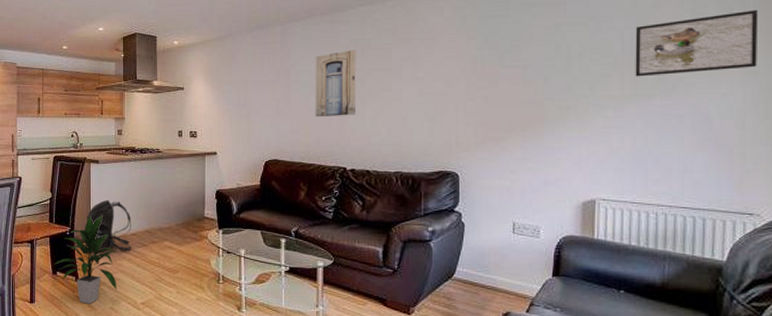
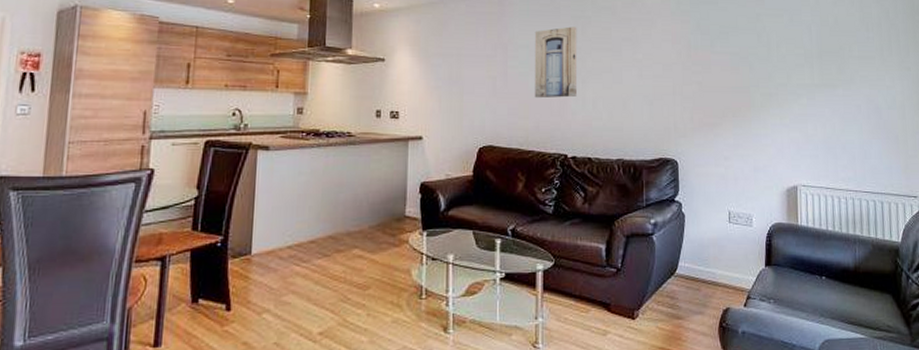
indoor plant: present [53,214,117,304] -> none [194,217,289,341]
backpack: present [82,199,132,252] -> none [239,197,311,268]
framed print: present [635,9,759,77] -> none [819,13,909,68]

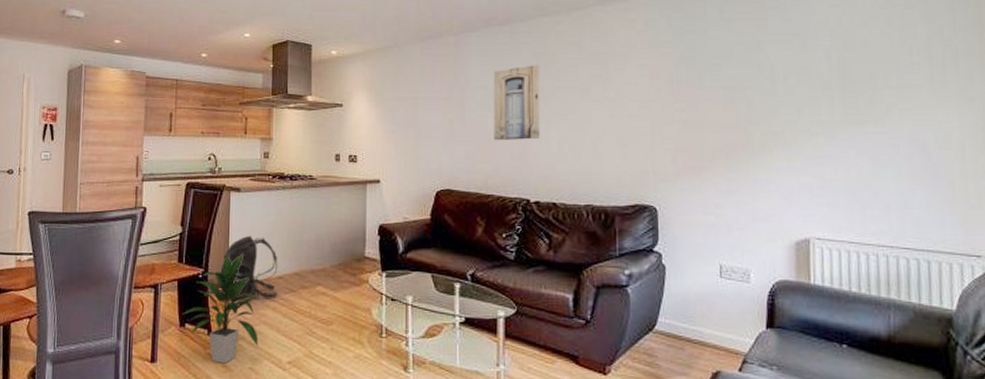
indoor plant: none [194,217,289,341] -> present [181,253,260,363]
backpack: none [239,197,311,268] -> present [217,235,278,299]

